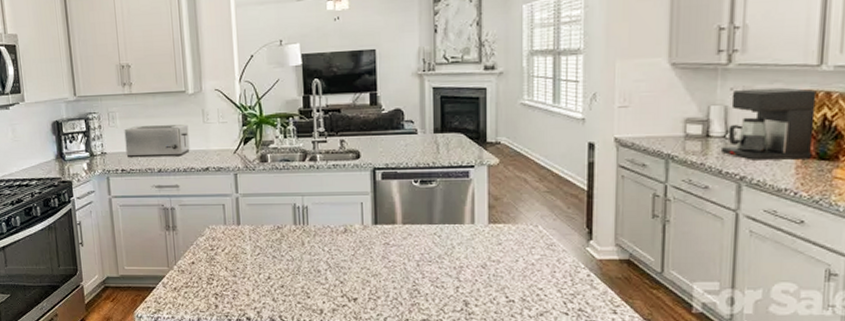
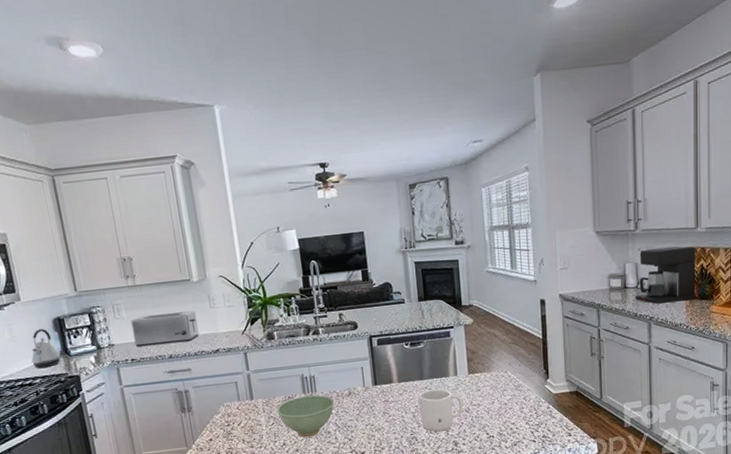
kettle: none [29,131,57,171] -> present [31,329,61,369]
bowl: none [264,228,328,274] -> present [276,395,335,438]
mug: none [425,237,480,287] -> present [418,388,464,432]

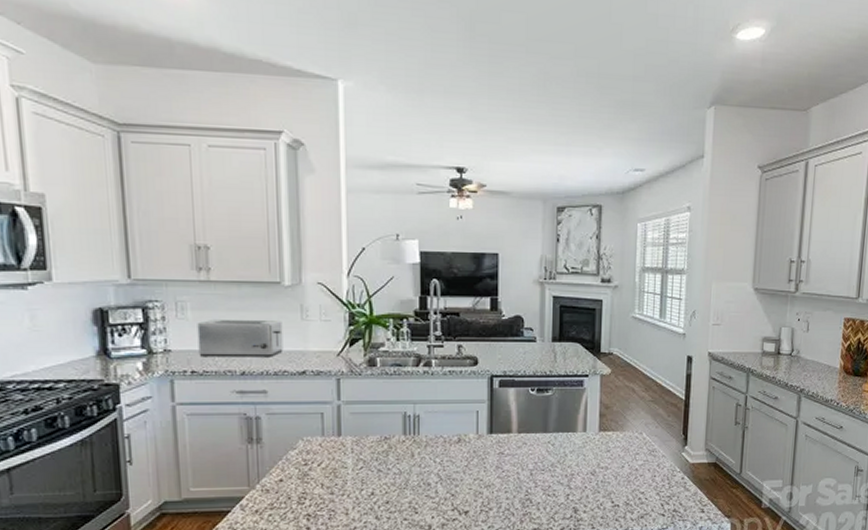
kettle: present [31,329,61,369] -> none [56,320,98,370]
bowl: present [276,395,335,438] -> none [368,438,440,488]
mug: present [418,388,464,432] -> none [539,445,590,495]
coffee maker: present [636,246,696,304] -> none [788,314,855,375]

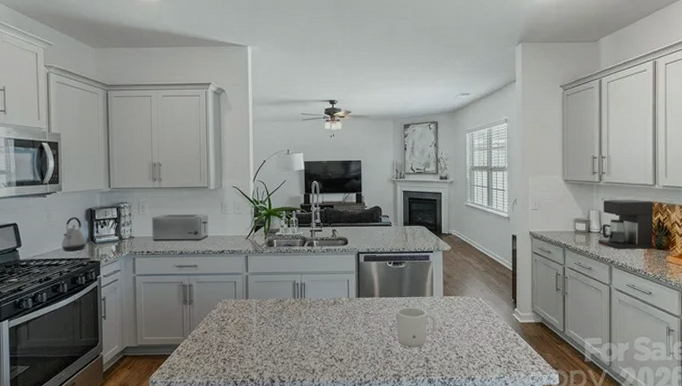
kettle: none [56,320,98,370] -> present [61,217,87,252]
mug: none [539,445,590,495] -> present [396,307,437,347]
coffee maker: none [788,314,855,375] -> present [598,199,654,249]

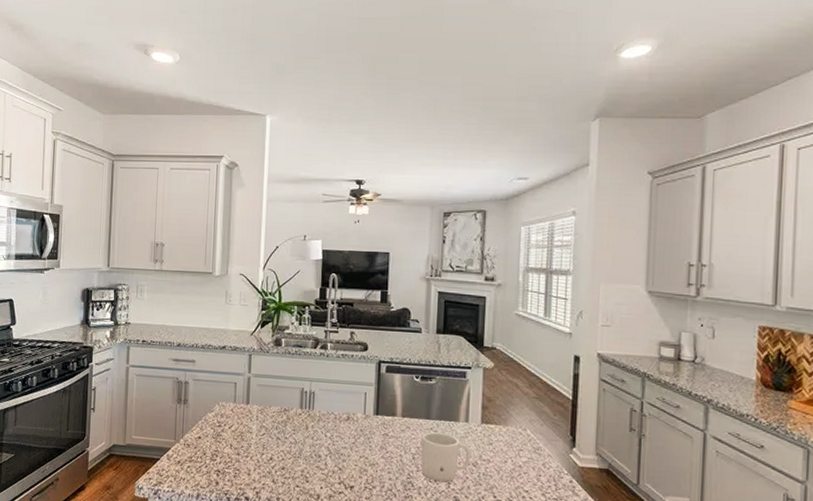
kettle: present [61,217,87,252] -> none [55,297,81,334]
toaster: present [152,213,209,242] -> none [149,300,211,333]
coffee maker: present [598,199,654,249] -> none [691,320,772,389]

